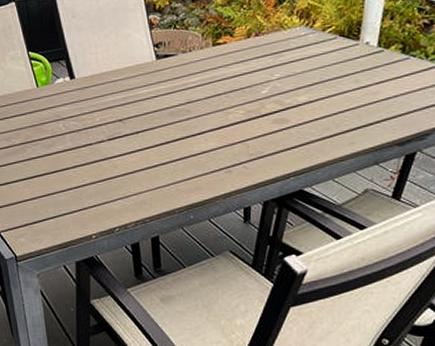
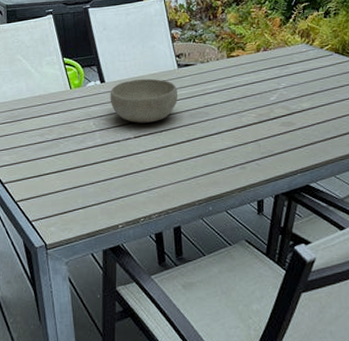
bowl: none [80,72,156,124] -> present [110,78,177,123]

